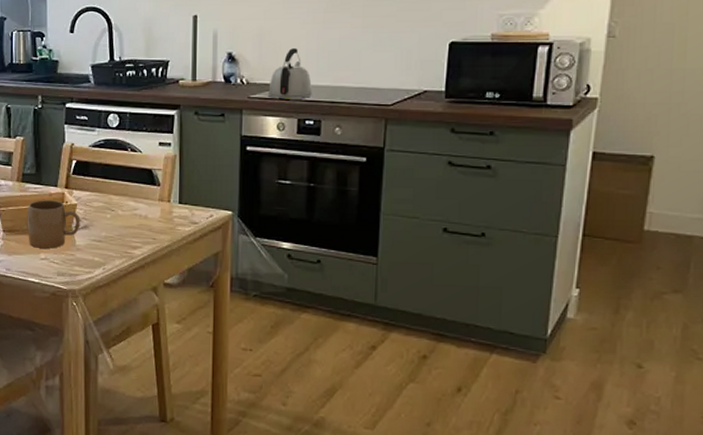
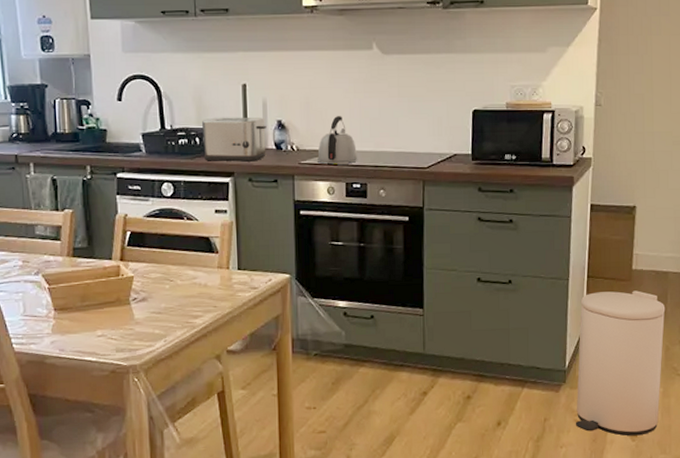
mug: present [27,200,80,249] -> none [80,274,138,325]
toaster: none [150,48,216,95] -> present [202,116,267,162]
pedal bin: none [554,253,686,424] -> present [575,290,666,436]

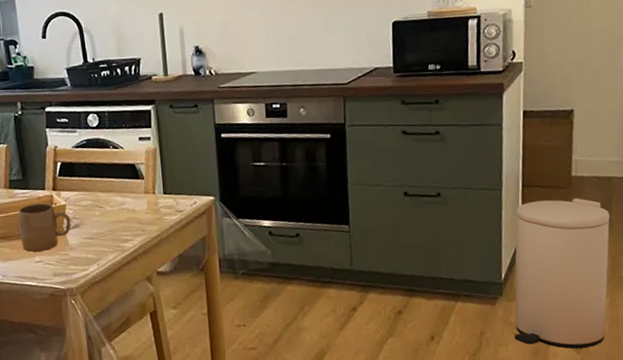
mug: none [80,274,138,325] -> present [17,203,71,252]
toaster: present [202,116,267,162] -> none [122,44,185,91]
kettle: present [317,116,358,166] -> none [235,37,277,87]

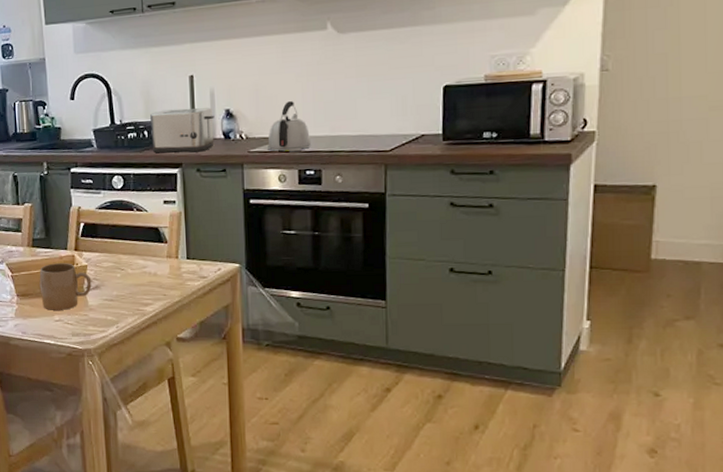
toaster: none [122,44,185,91] -> present [150,107,215,154]
kettle: none [235,37,277,87] -> present [267,101,312,152]
pedal bin: present [514,198,610,349] -> none [573,284,698,452]

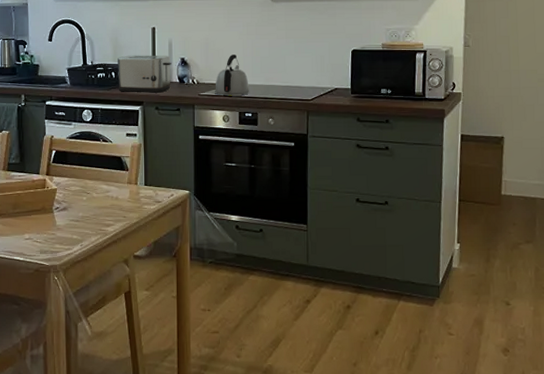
mug: present [39,263,92,310] -> none [12,186,60,229]

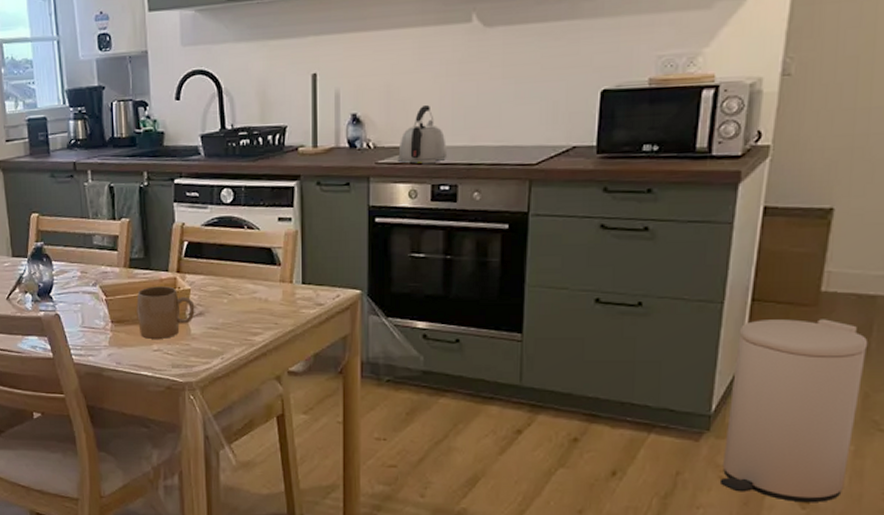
mug: none [12,186,60,229] -> present [136,286,195,339]
toaster: present [118,55,172,93] -> none [266,111,339,164]
pedal bin: none [449,214,534,351] -> present [719,319,868,503]

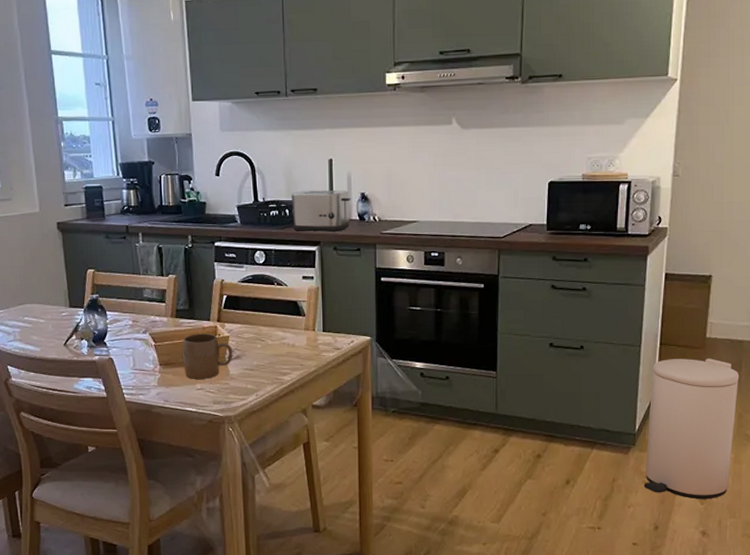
toaster: none [266,111,339,164] -> present [292,189,351,232]
kettle: present [398,105,448,165] -> none [398,188,437,235]

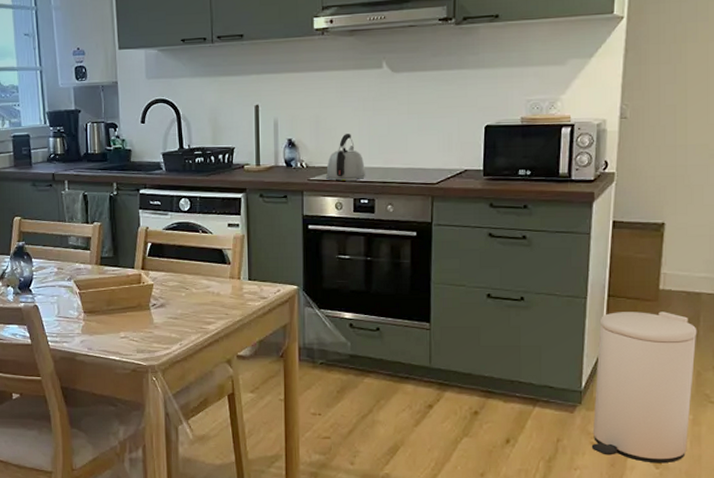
mug: present [182,333,233,379] -> none [106,281,157,327]
toaster: present [292,189,351,232] -> none [217,136,278,179]
kettle: none [398,188,437,235] -> present [326,134,366,182]

